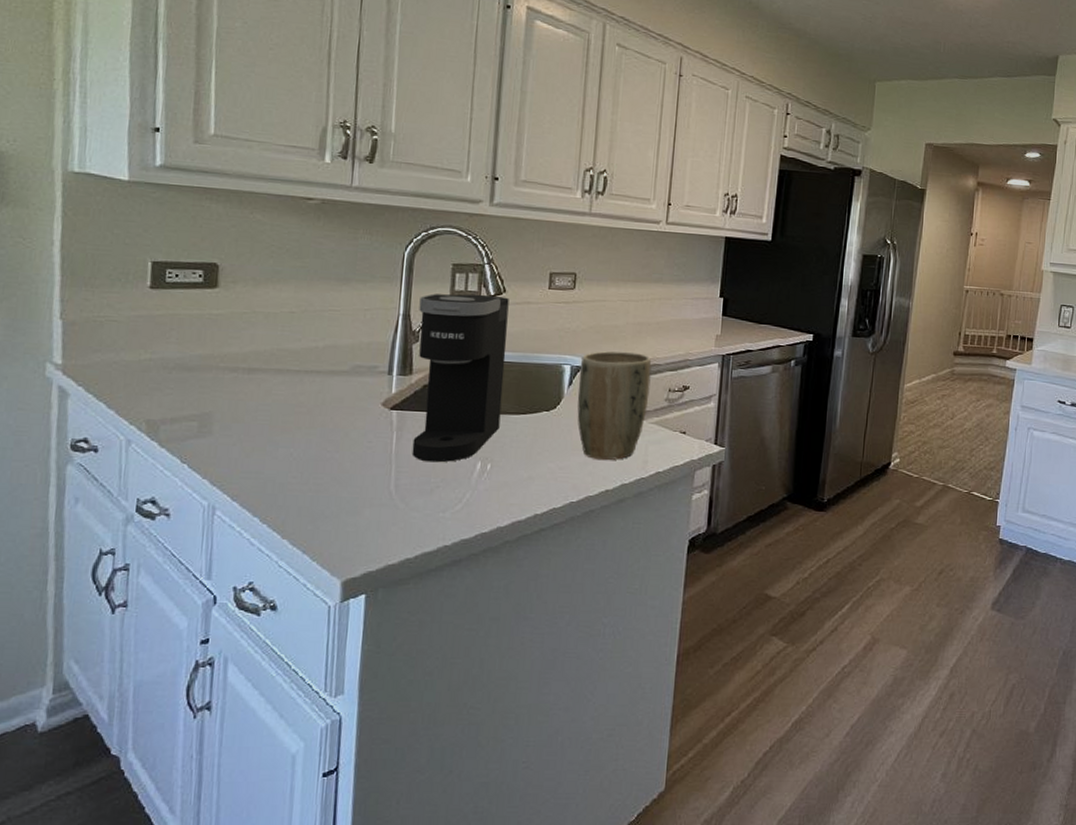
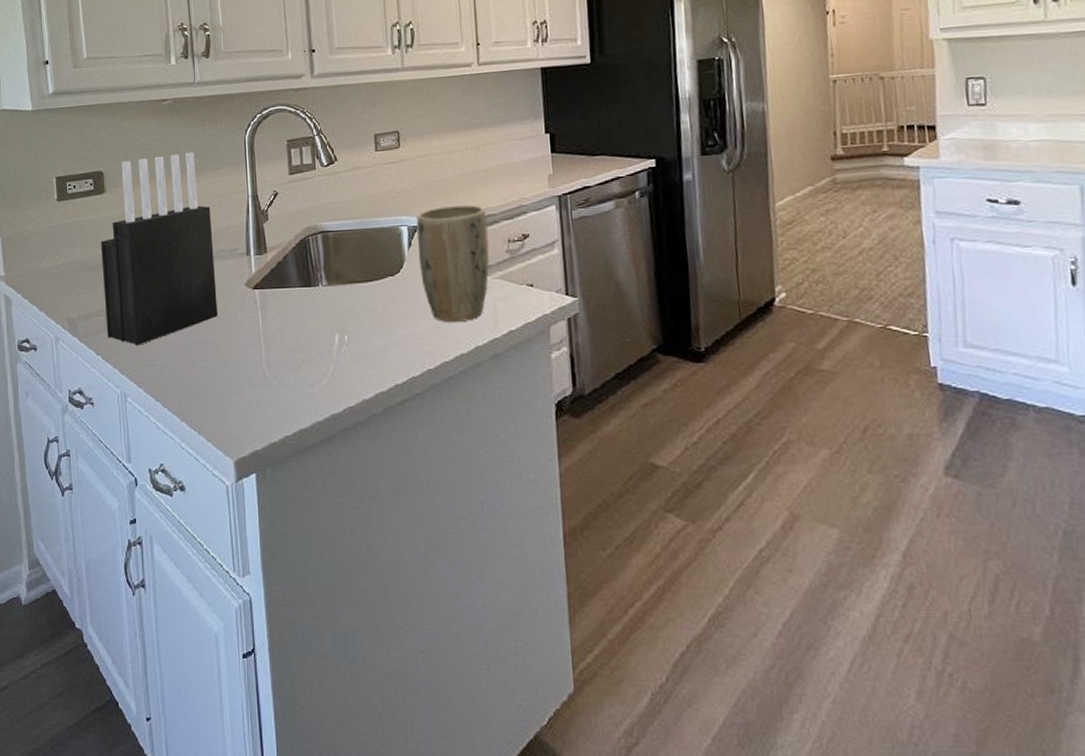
knife block: none [198,256,351,456] -> present [100,152,218,346]
coffee maker: present [412,293,509,463] -> none [264,165,351,338]

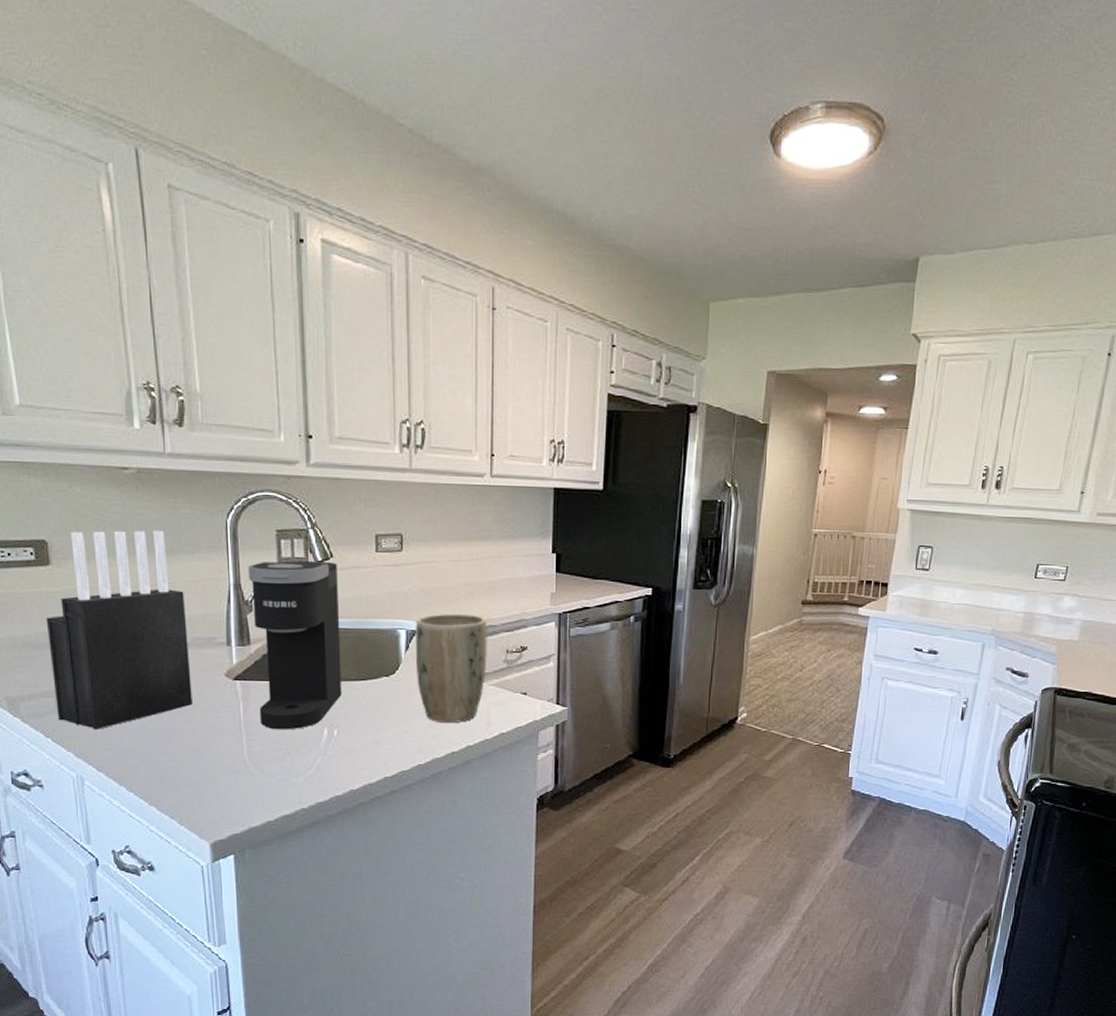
coffee maker: none [264,165,351,338] -> present [248,560,342,730]

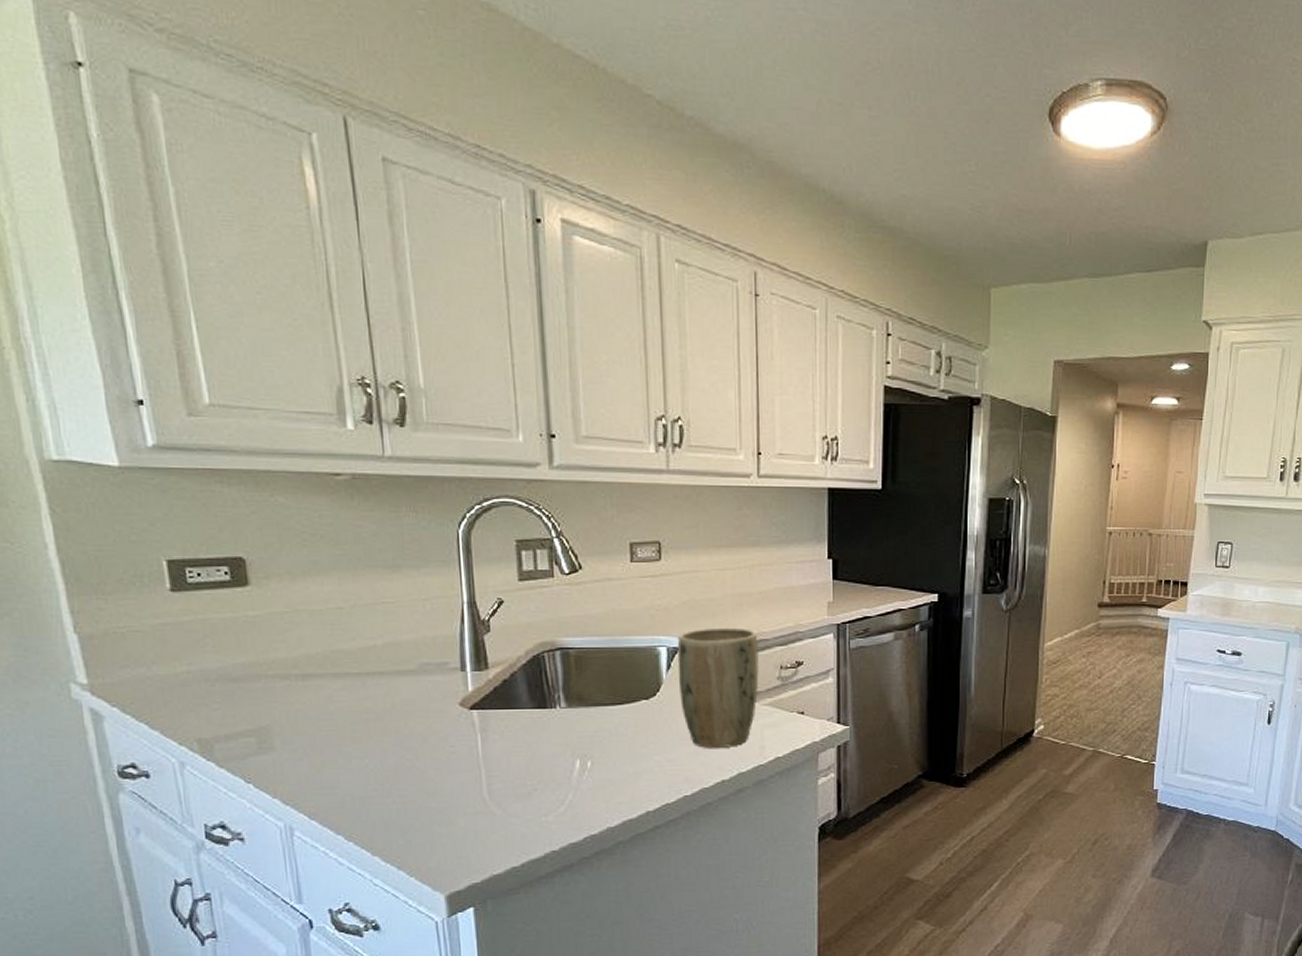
knife block: present [45,530,193,730] -> none [244,543,422,772]
coffee maker: present [248,560,342,730] -> none [484,573,595,764]

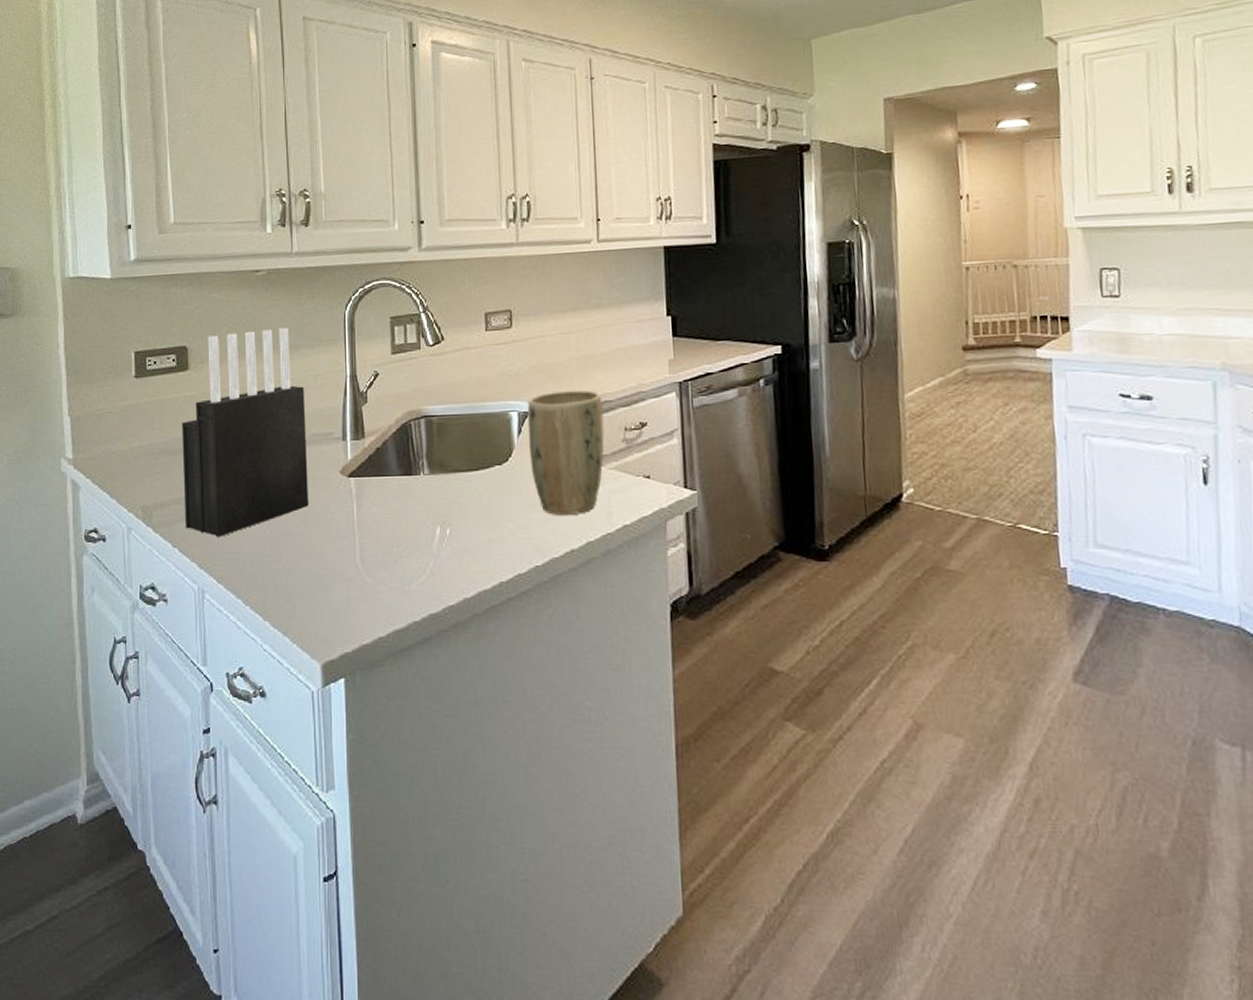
knife block: none [244,543,422,772] -> present [181,327,309,537]

